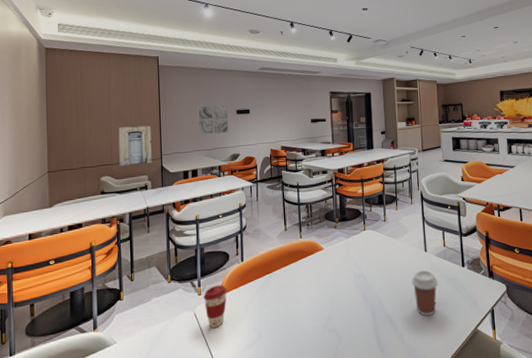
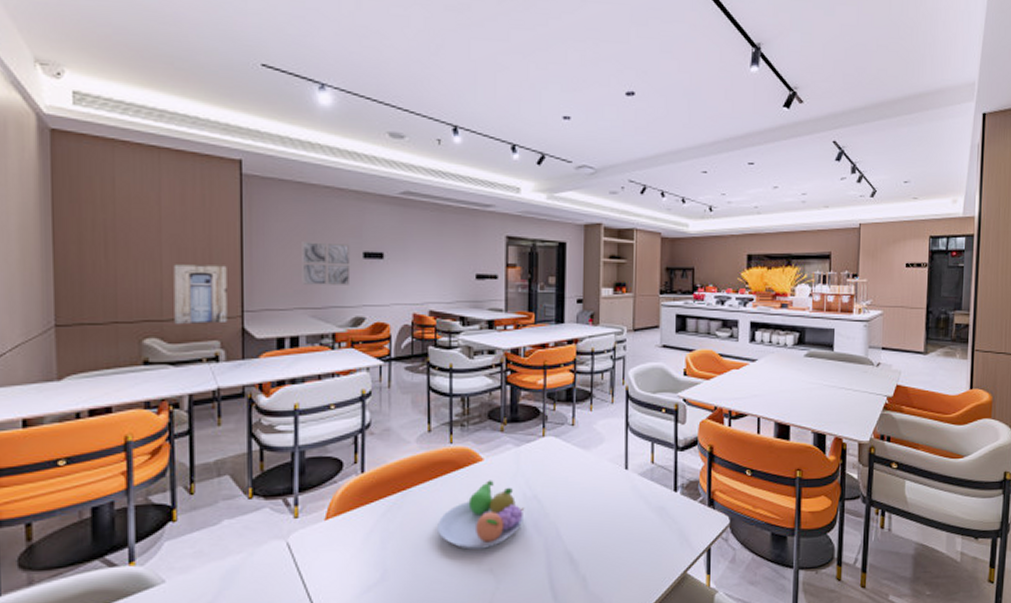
coffee cup: present [203,285,227,328] -> none [302,504,338,564]
fruit bowl: none [295,263,355,315] -> present [437,480,525,550]
coffee cup: present [412,270,438,316] -> none [604,493,640,554]

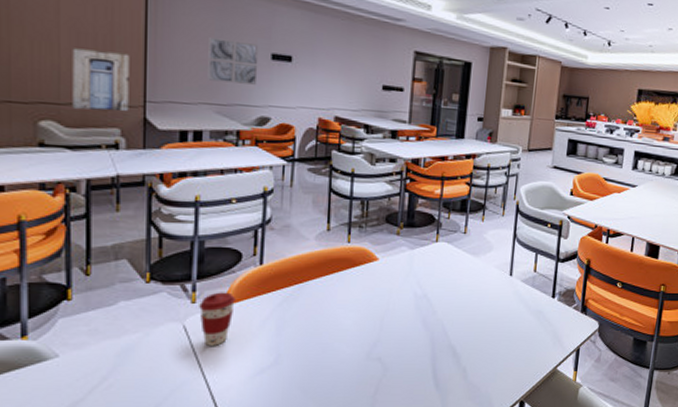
coffee cup: none [302,504,338,564] -> present [199,292,235,346]
fruit bowl: present [437,480,525,550] -> none [331,278,415,340]

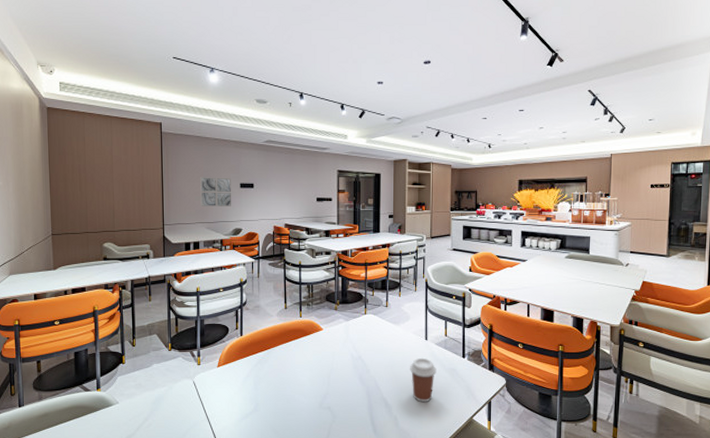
wall art: present [72,48,130,112] -> none [121,194,154,234]
coffee cup: present [199,292,235,346] -> none [203,357,226,396]
coffee cup: none [487,297,520,350] -> present [410,357,437,402]

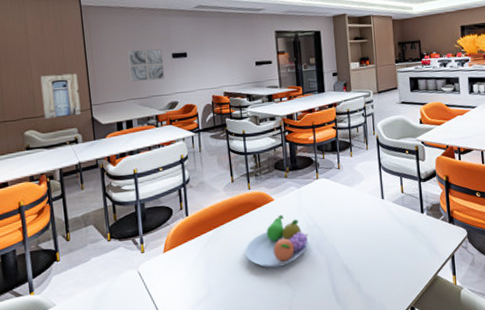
wall art: none [121,194,154,234] -> present [40,73,81,120]
fruit bowl: none [292,344,353,393] -> present [245,214,309,268]
coffee cup: present [410,357,437,402] -> none [368,217,396,264]

